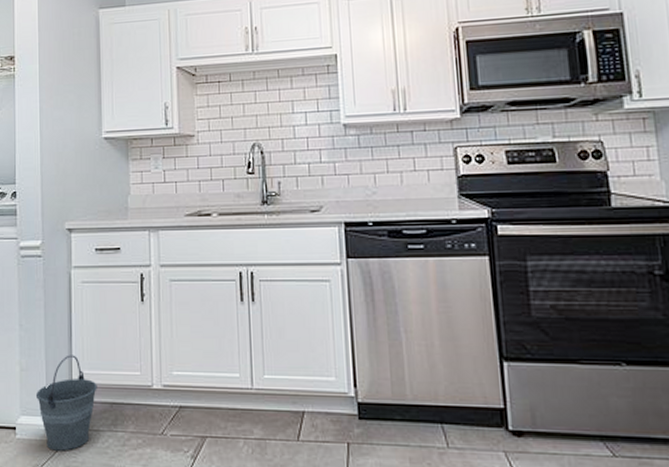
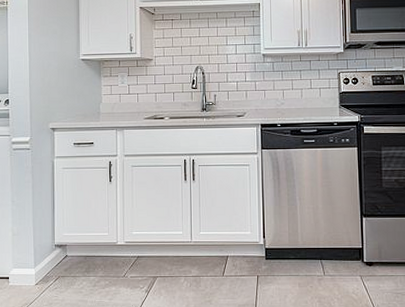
bucket: present [35,355,97,451] -> none [25,222,74,293]

